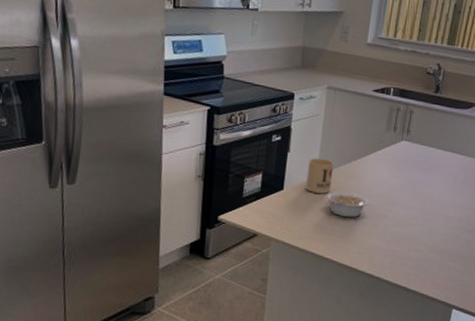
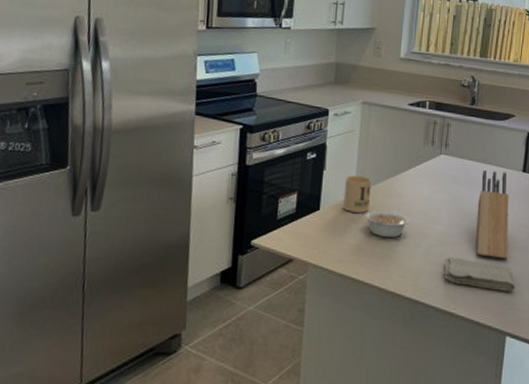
washcloth: none [398,237,465,269] -> present [444,257,516,291]
knife block: none [430,157,466,241] -> present [476,170,509,259]

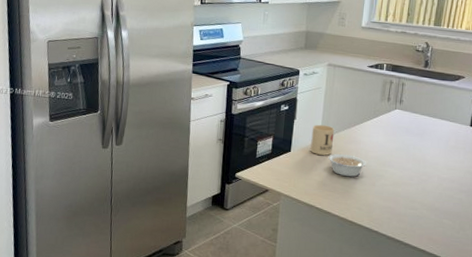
washcloth: present [444,257,516,291] -> none [395,195,459,227]
knife block: present [476,170,509,259] -> none [424,124,457,200]

